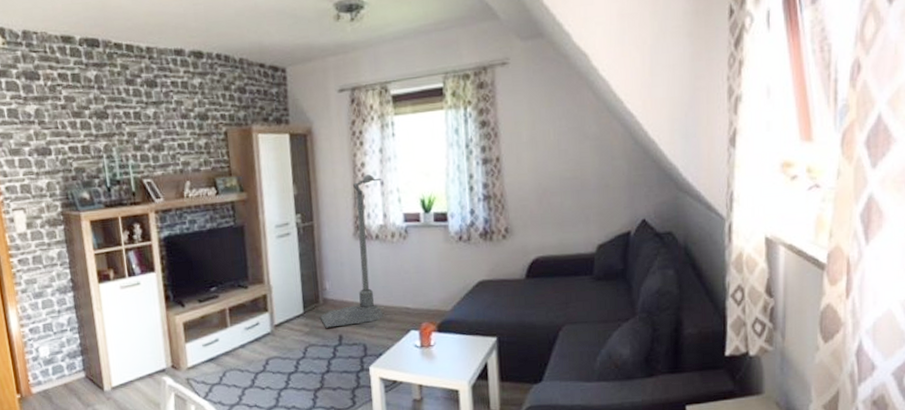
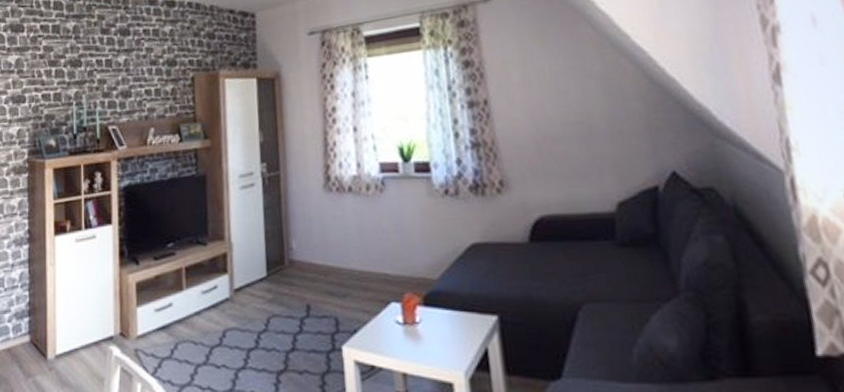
street lamp: present [319,174,383,328] -> none [284,120,358,295]

